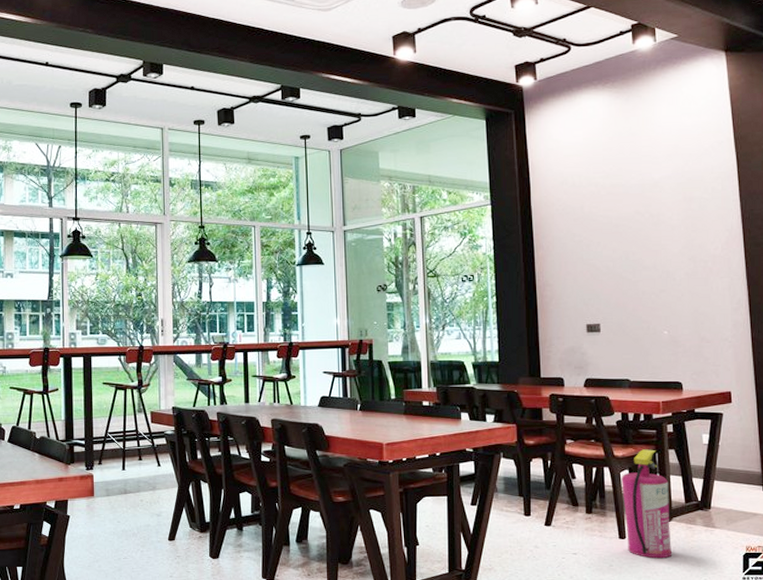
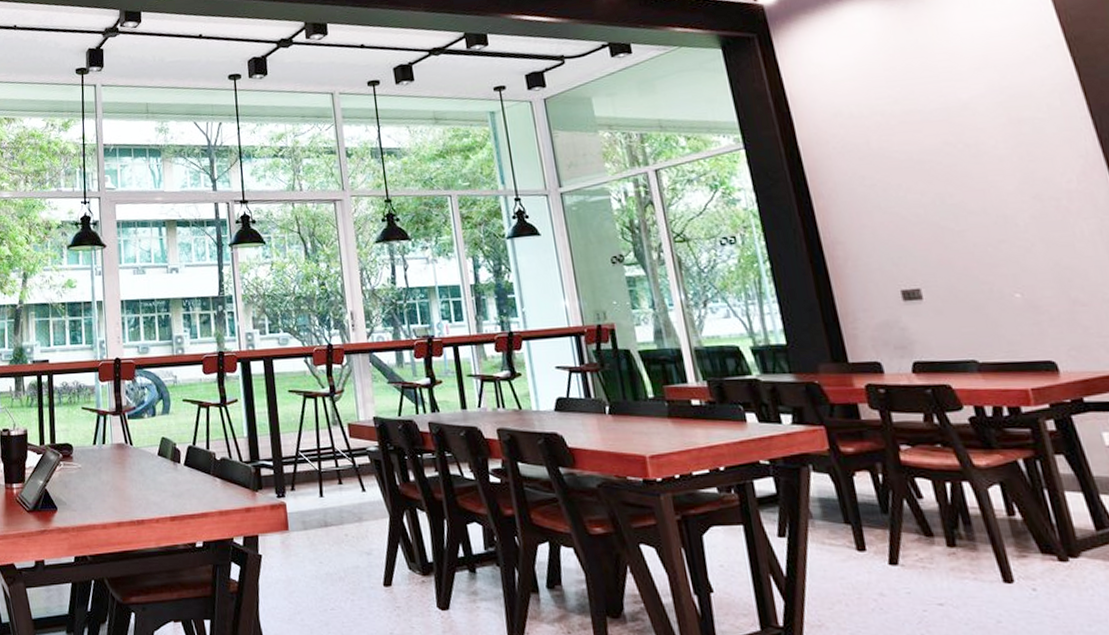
fire extinguisher: present [622,449,673,559] -> none [991,455,1092,612]

